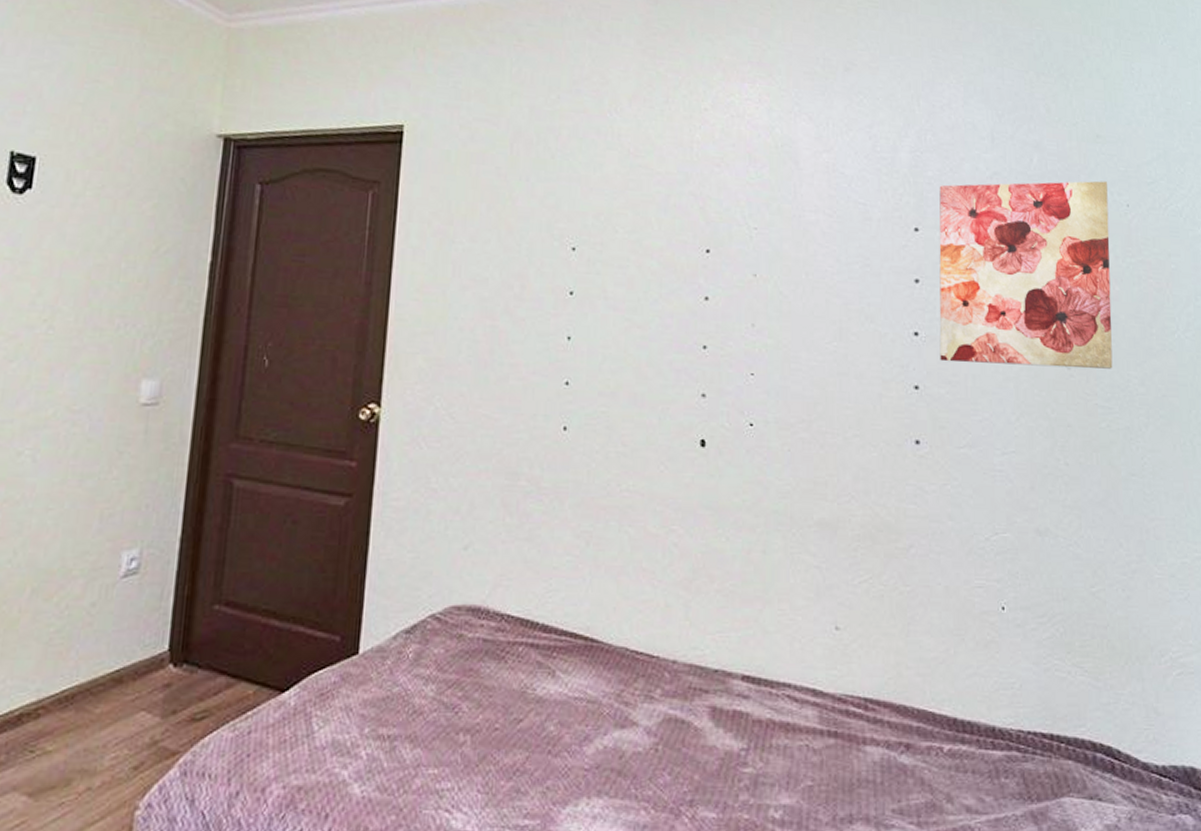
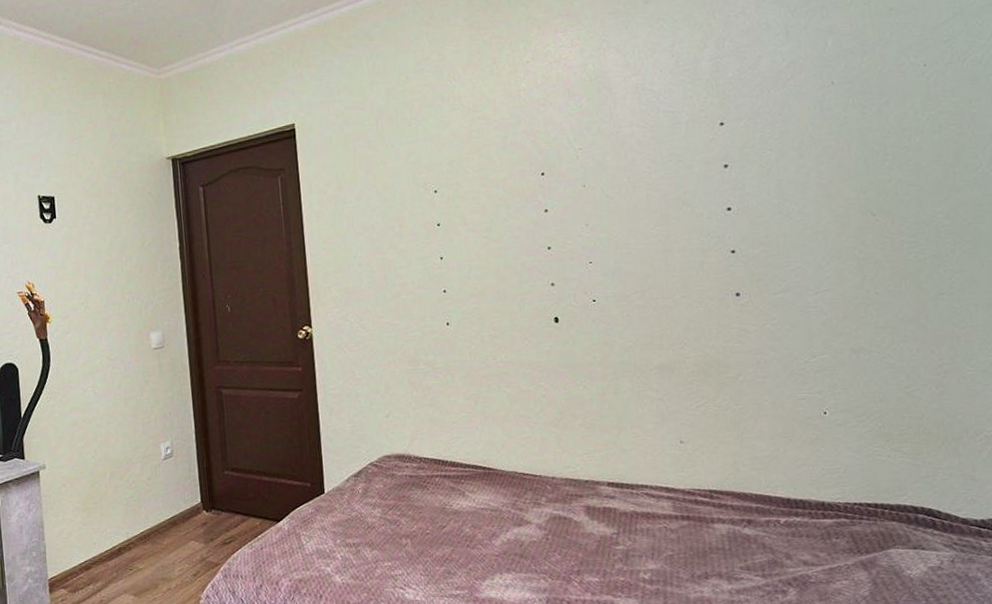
wall art: present [939,181,1113,369] -> none [740,48,917,228]

